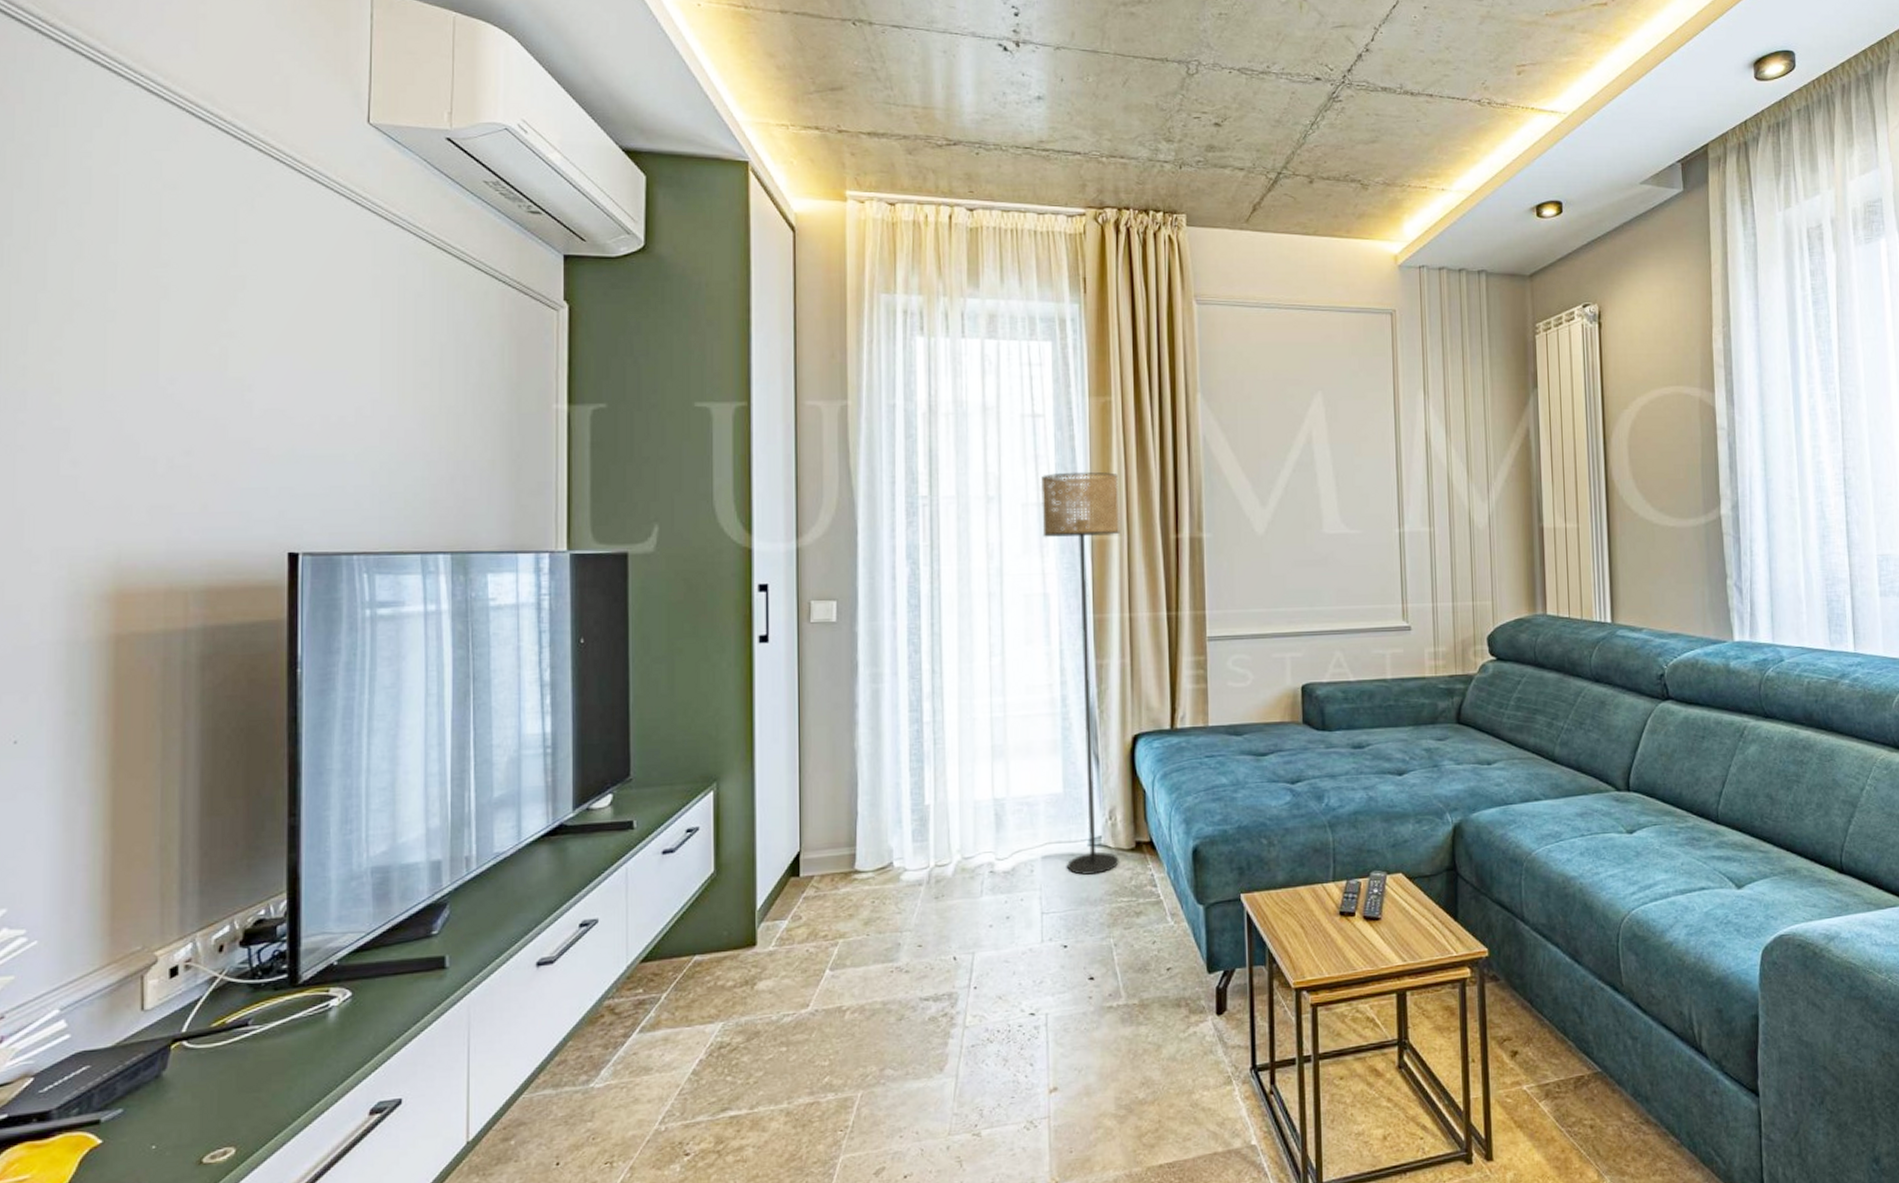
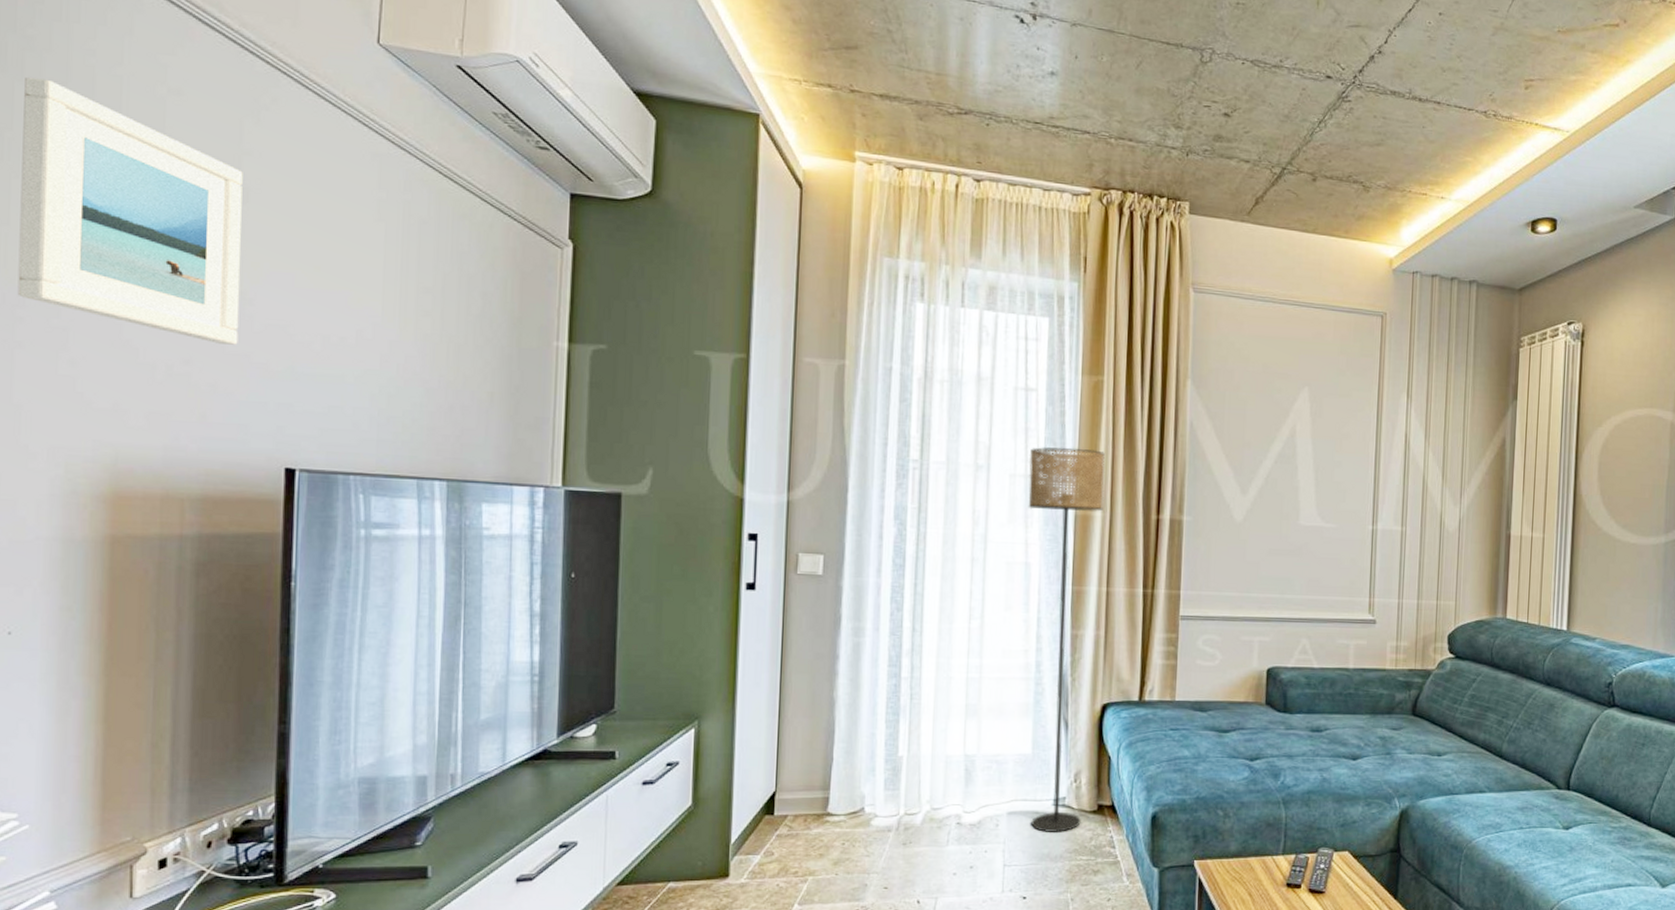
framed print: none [19,183,239,432] -> present [17,76,243,345]

